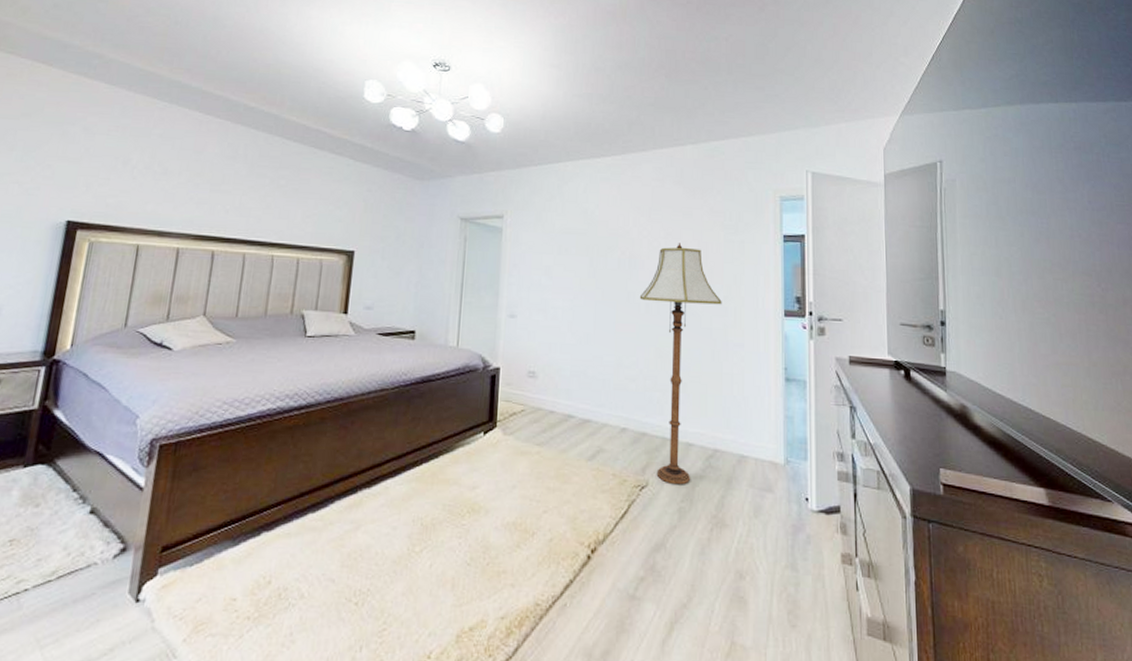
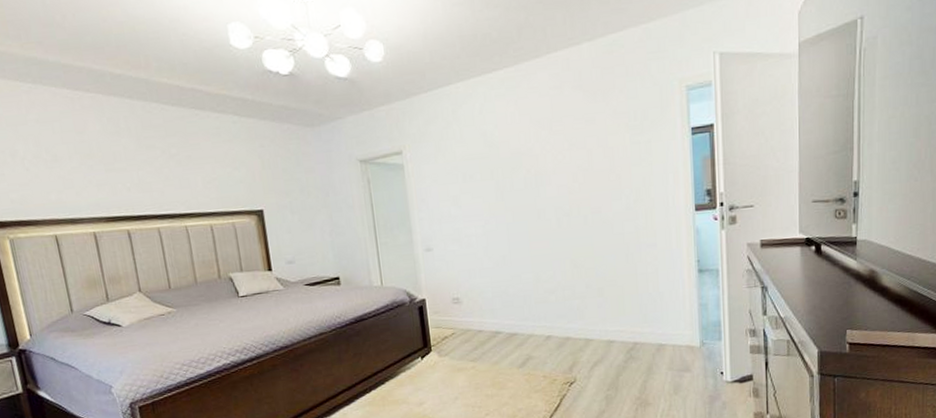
floor lamp: present [639,243,722,485] -> none [549,152,632,377]

